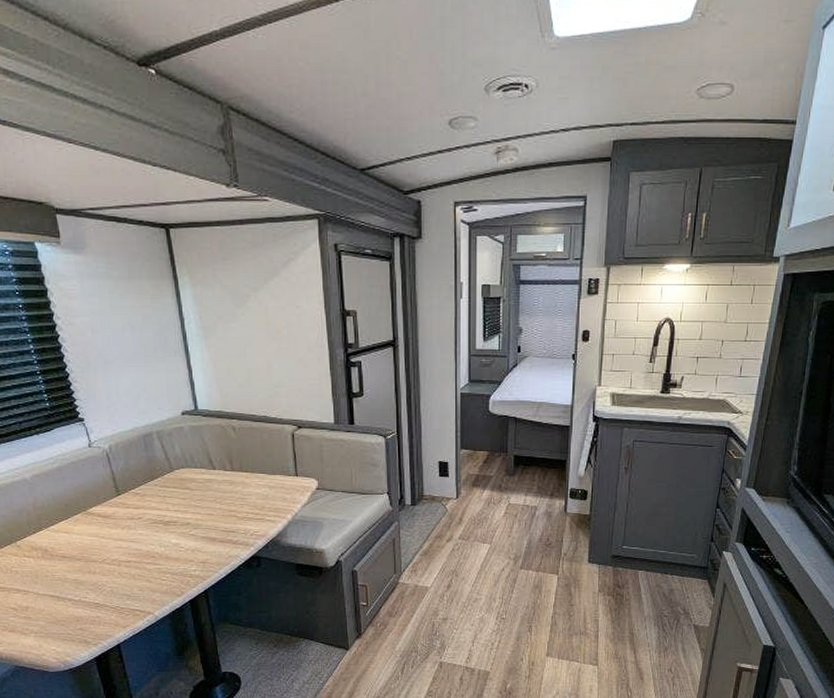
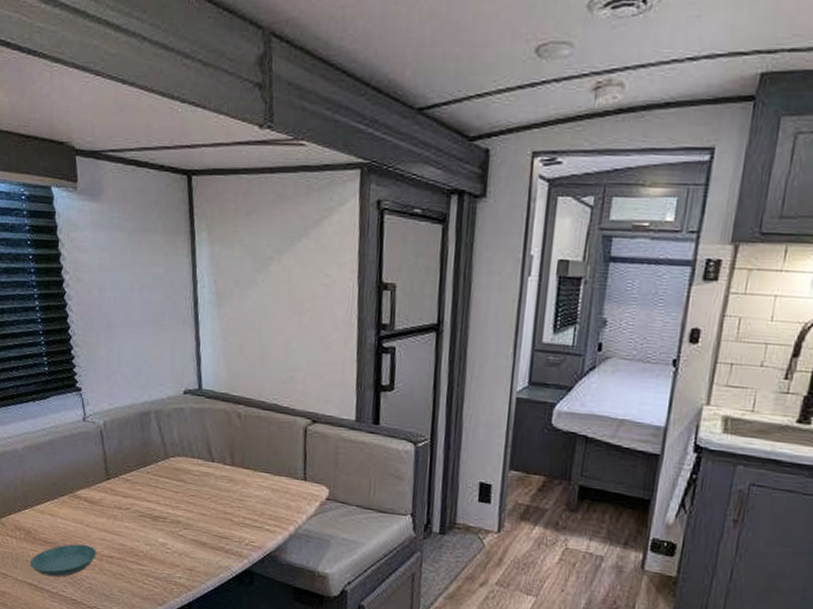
saucer: none [49,555,115,586] -> present [29,544,97,577]

